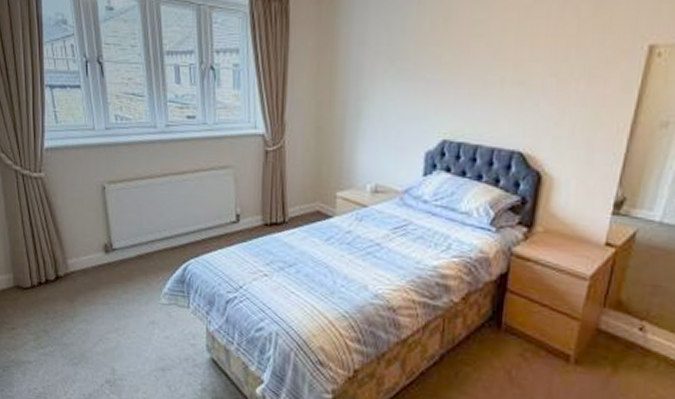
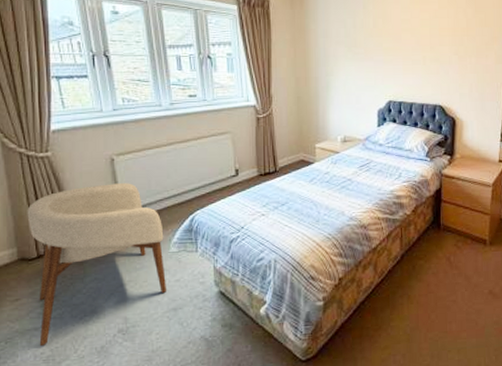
armchair: none [22,215,156,382] -> present [27,183,167,347]

